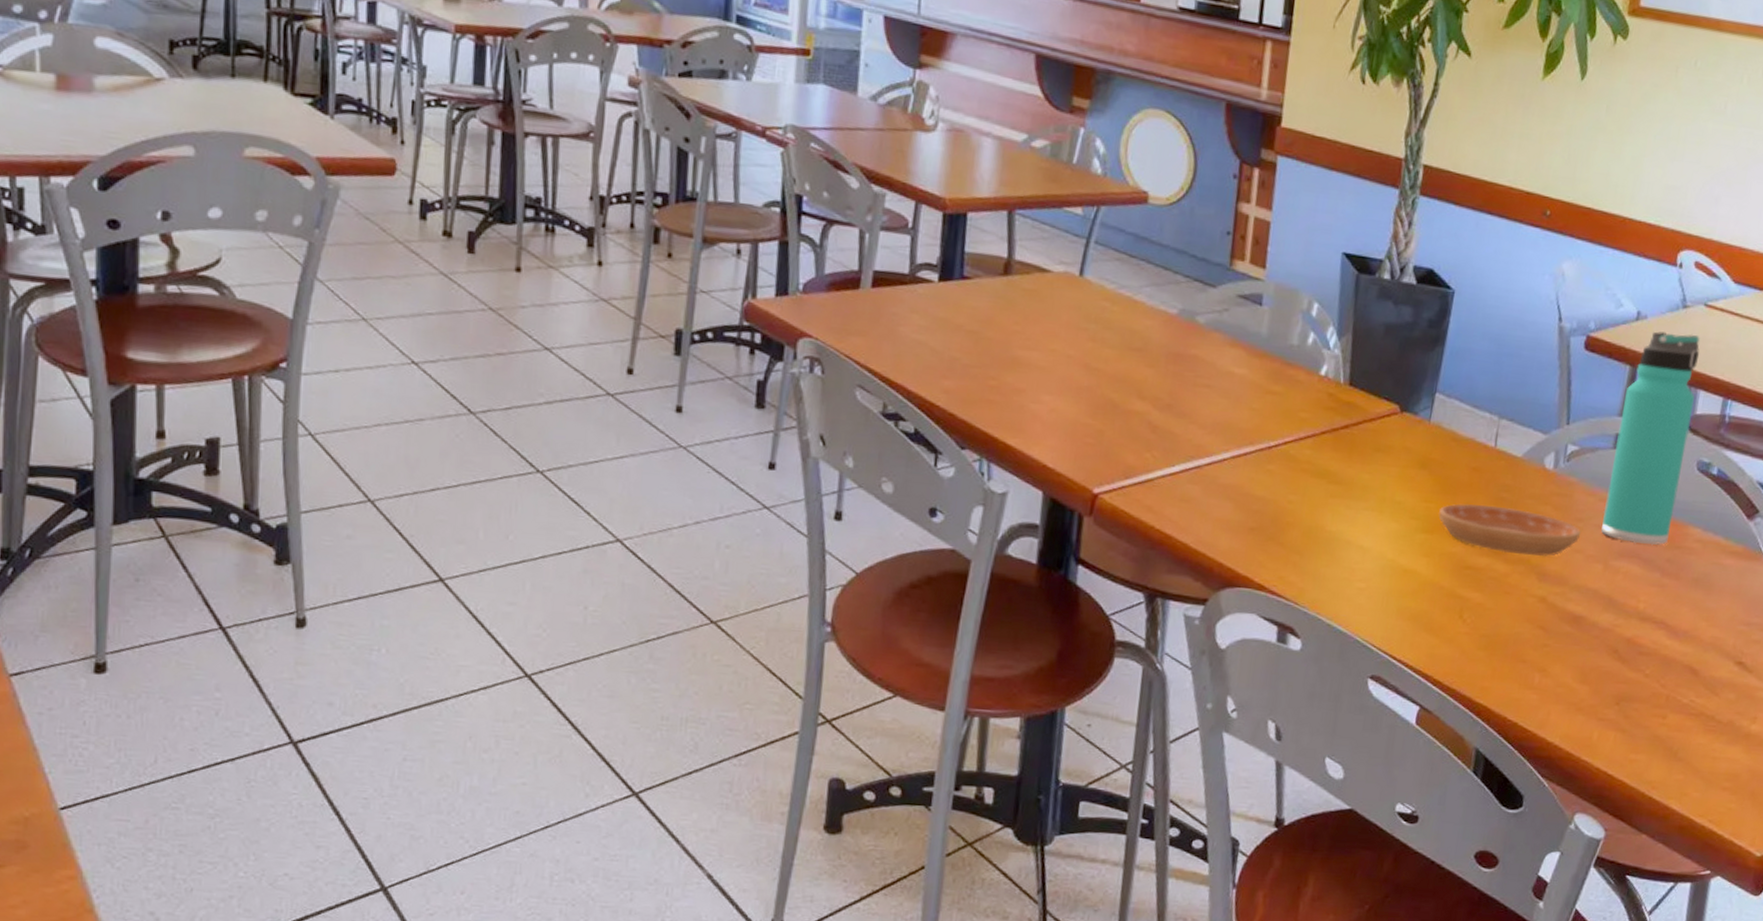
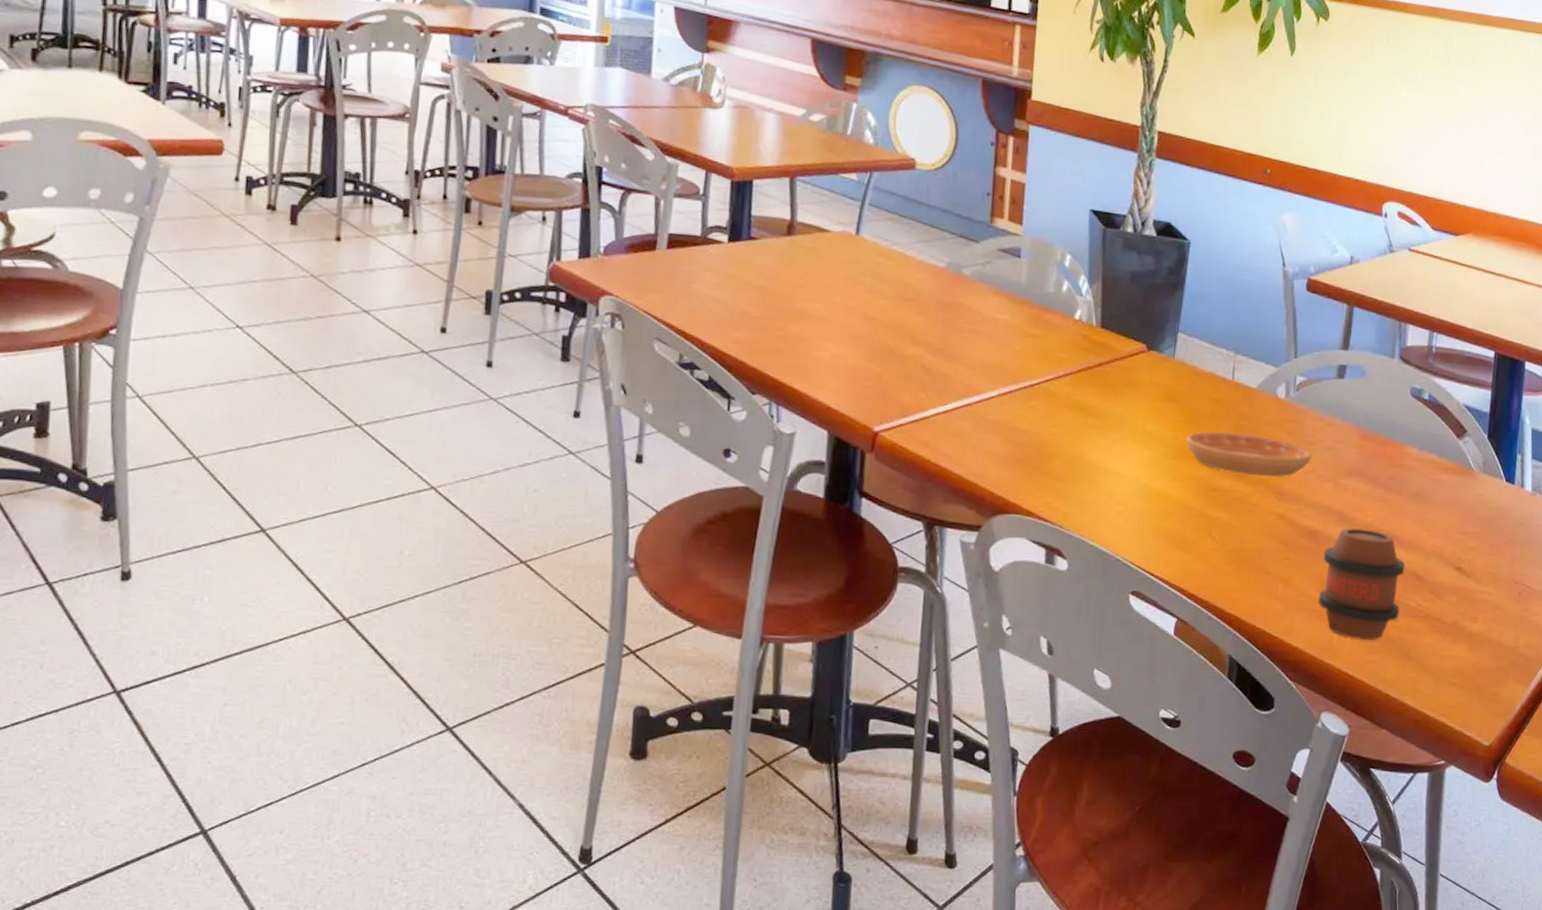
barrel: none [1578,614,1679,738] -> present [1318,527,1405,640]
thermos bottle: present [1601,331,1700,546] -> none [1330,273,1407,465]

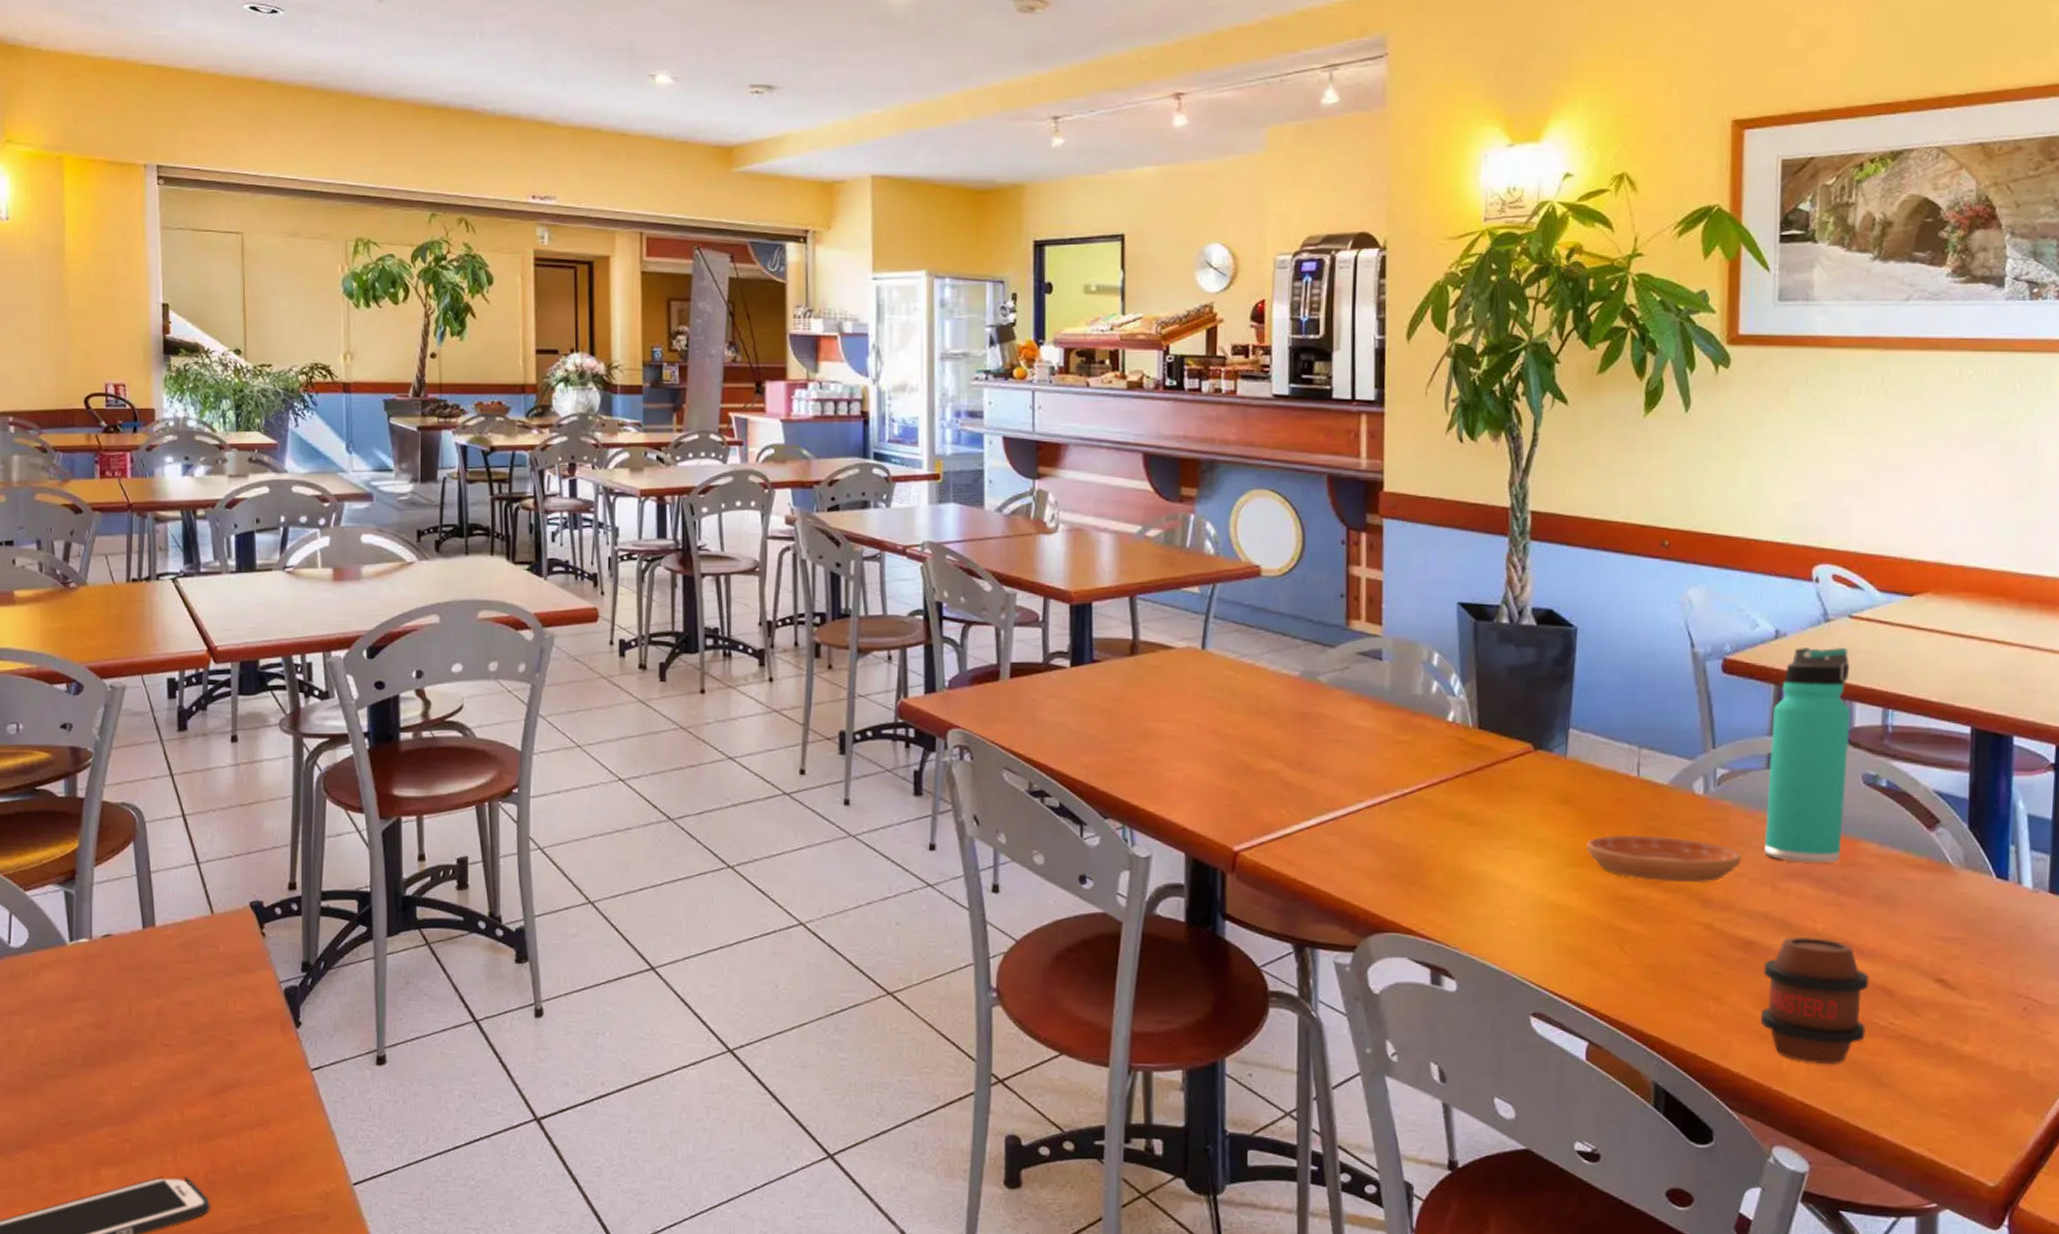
thermos bottle: none [1330,273,1407,465] -> present [1764,648,1851,864]

